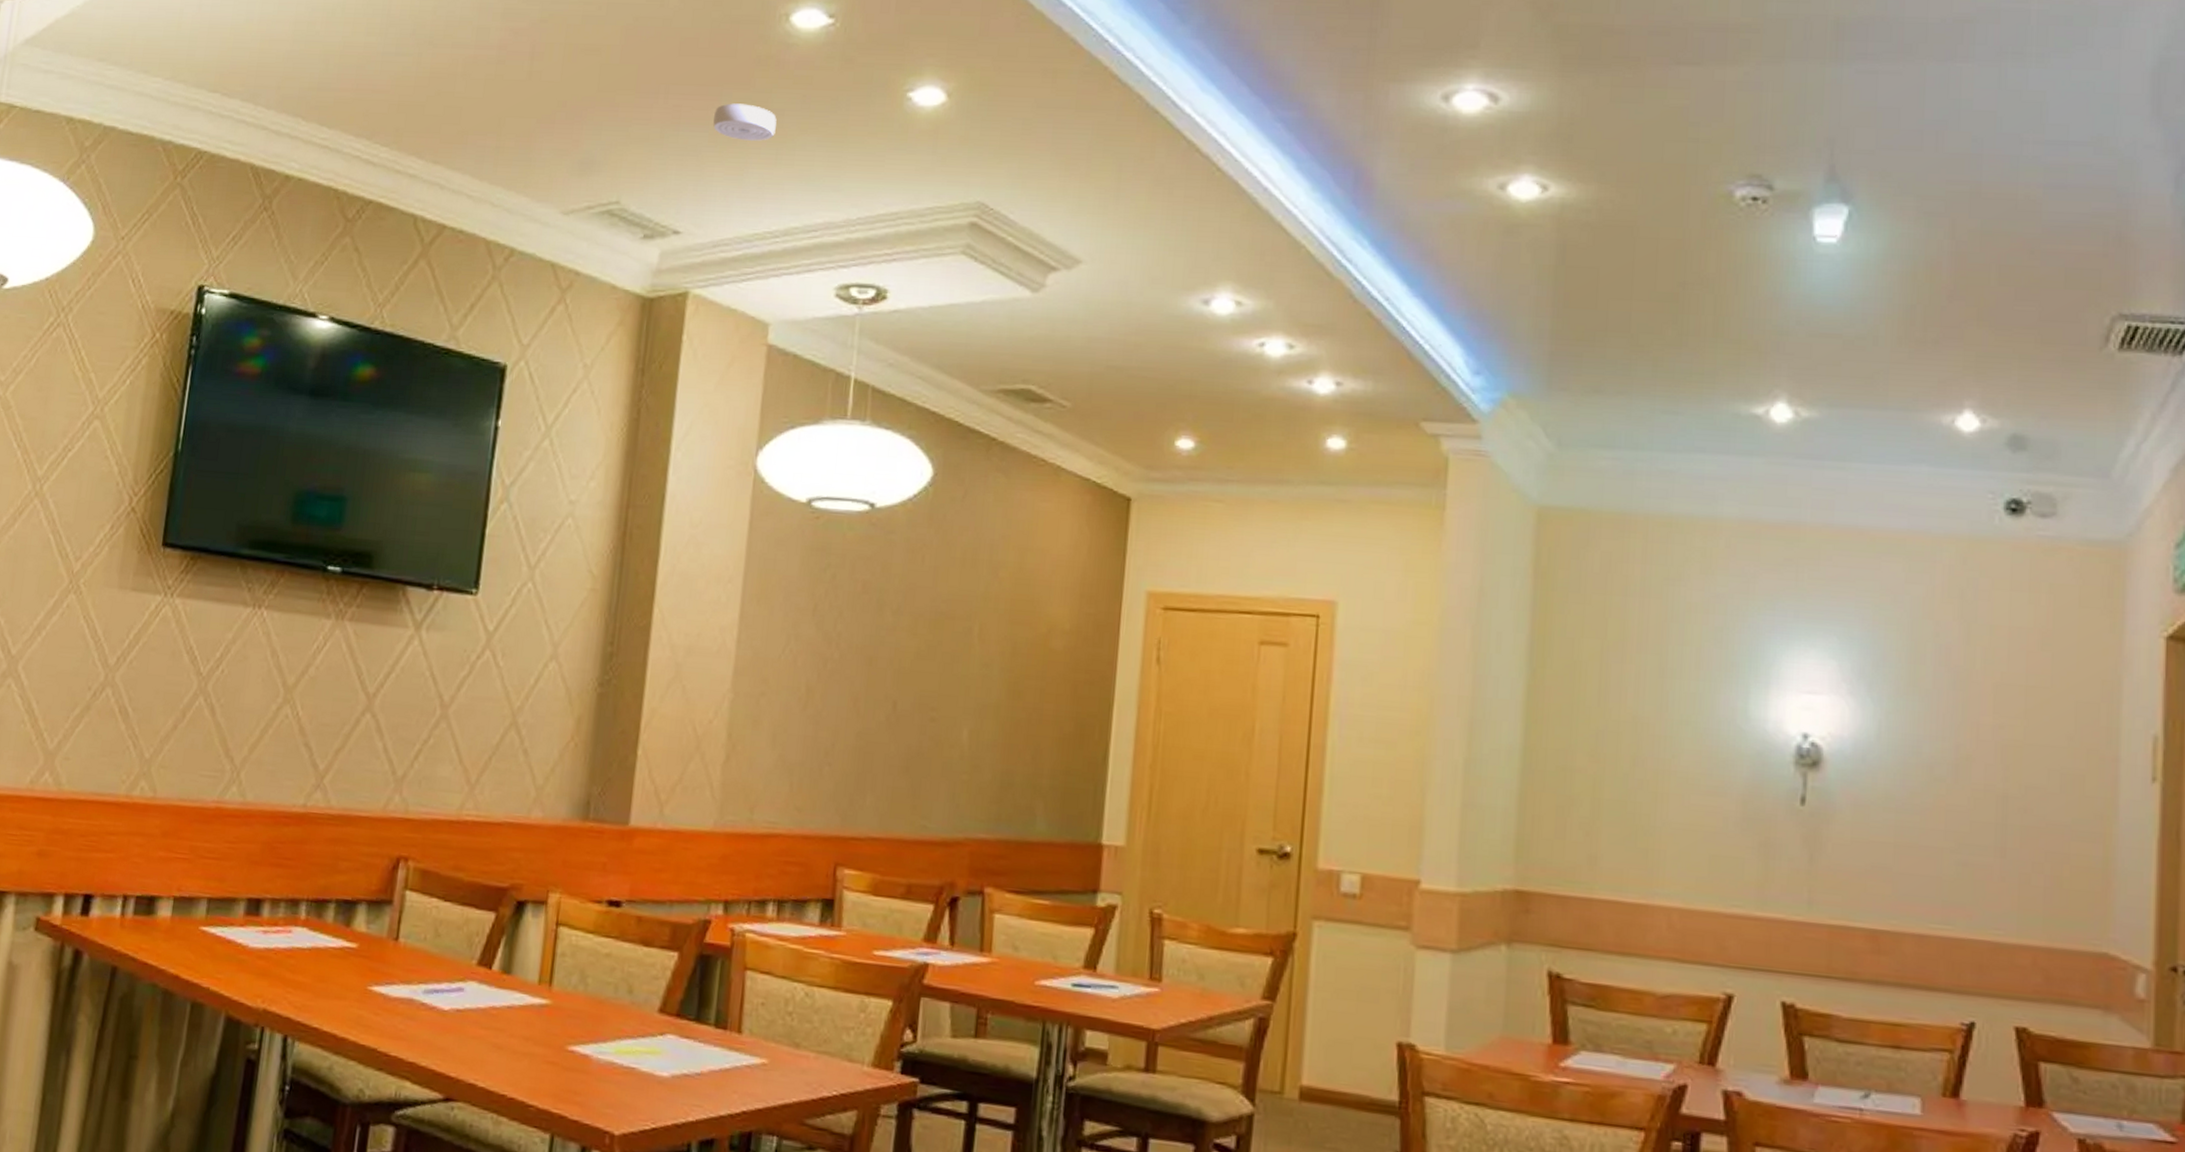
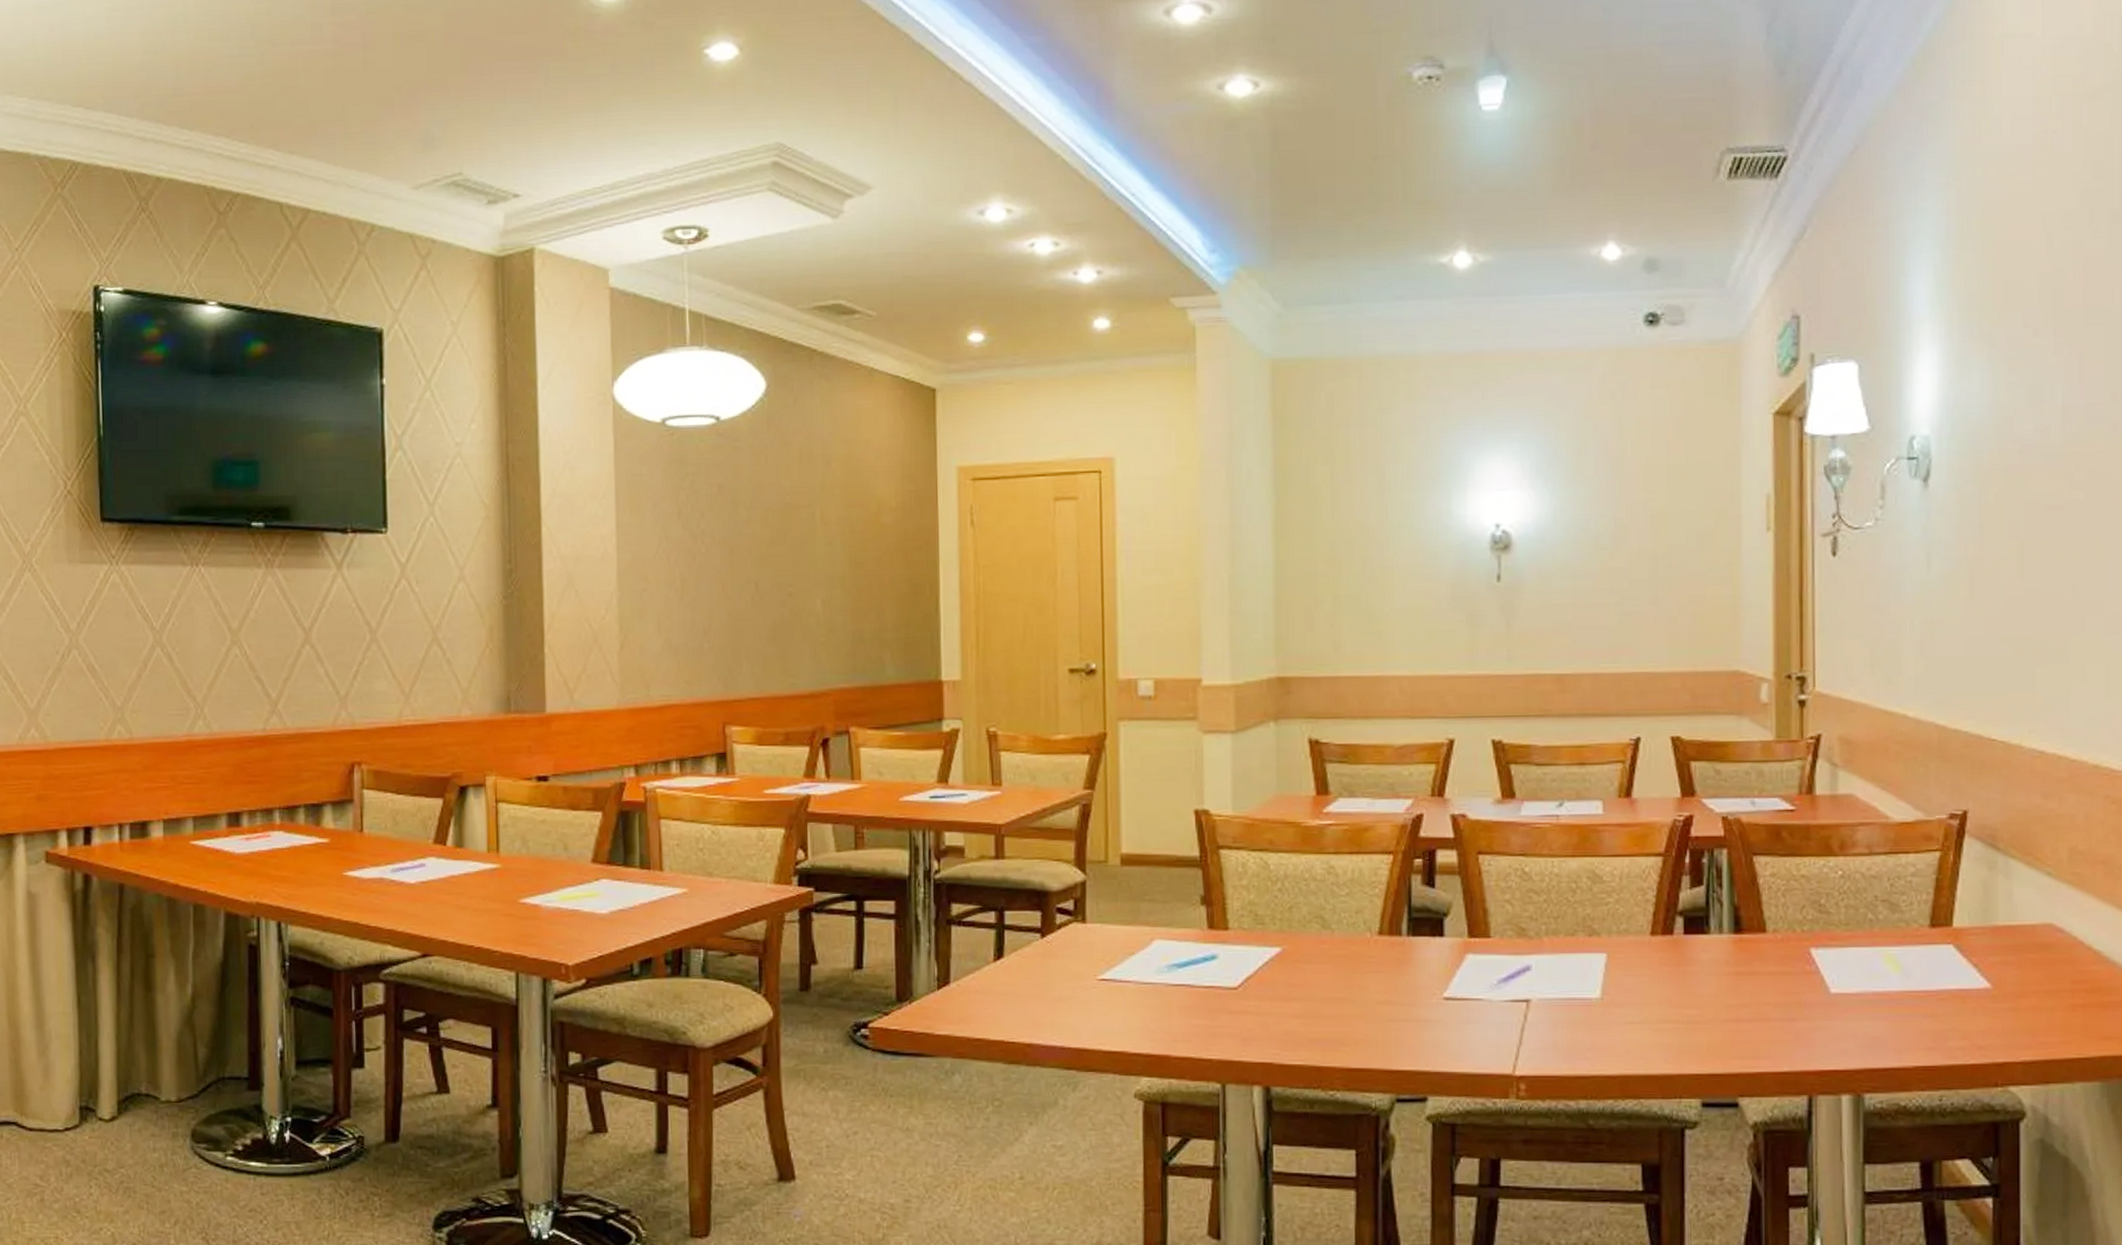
smoke detector: present [713,103,777,141] -> none [536,73,592,107]

